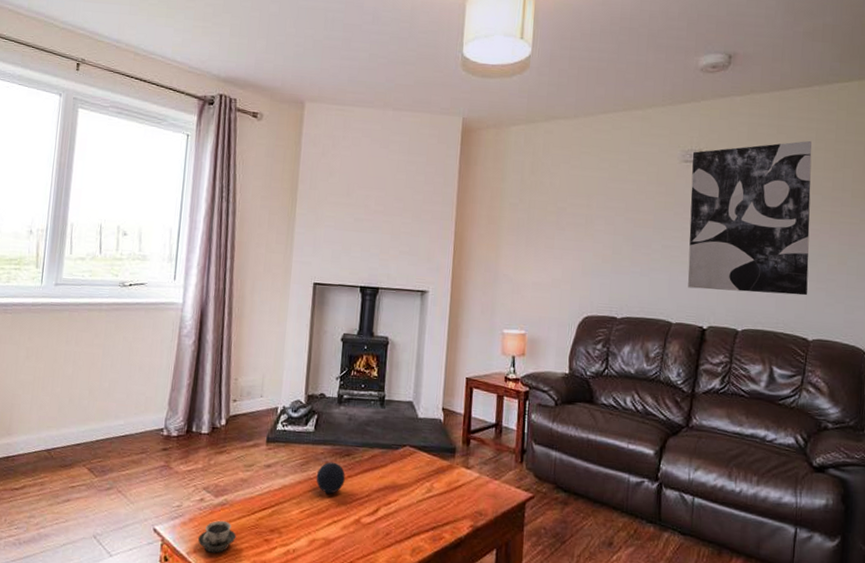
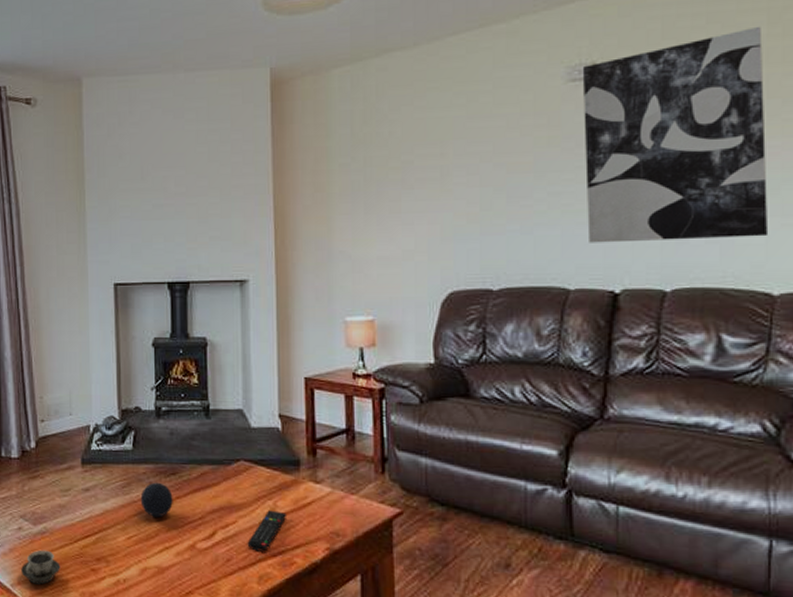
remote control: none [405,491,441,527] -> present [247,510,287,552]

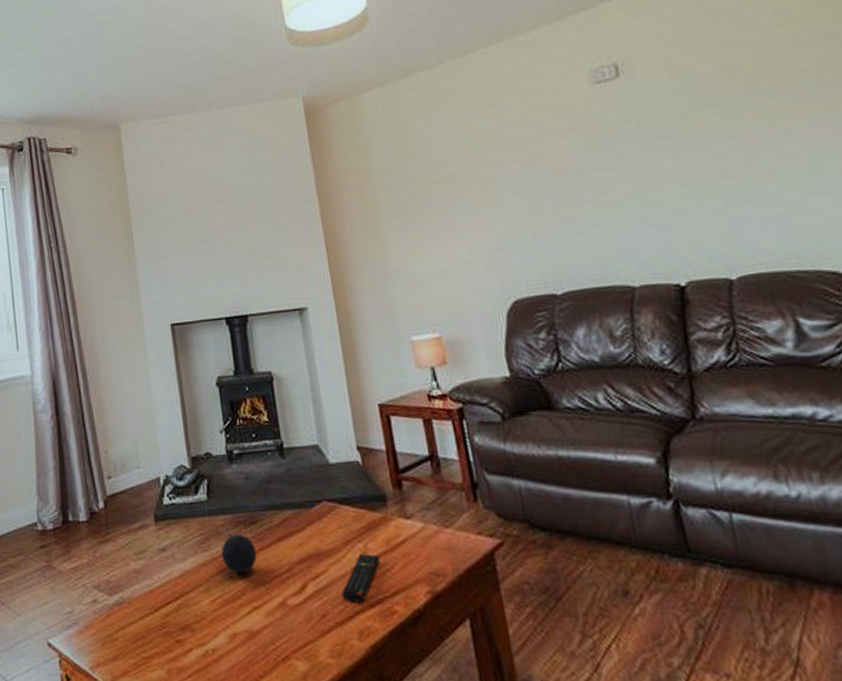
cup: present [21,550,61,585] -> none [99,623,143,665]
wall art: present [582,26,769,243] -> none [604,15,822,238]

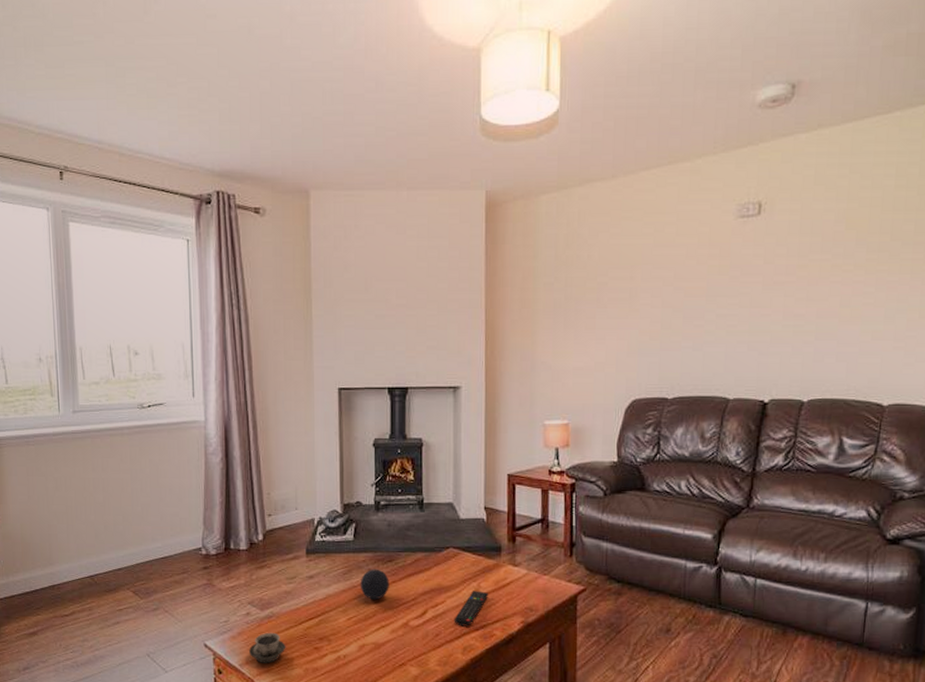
cup: none [99,623,143,665] -> present [249,632,286,663]

